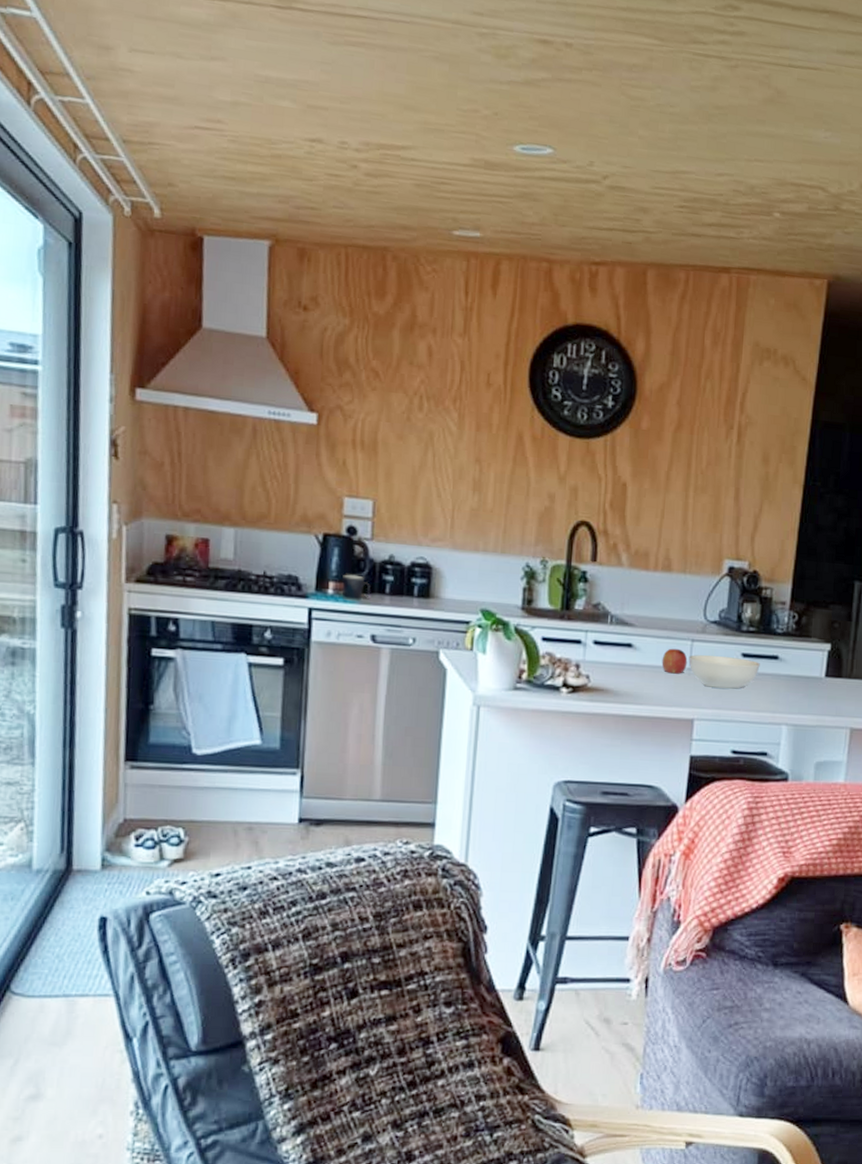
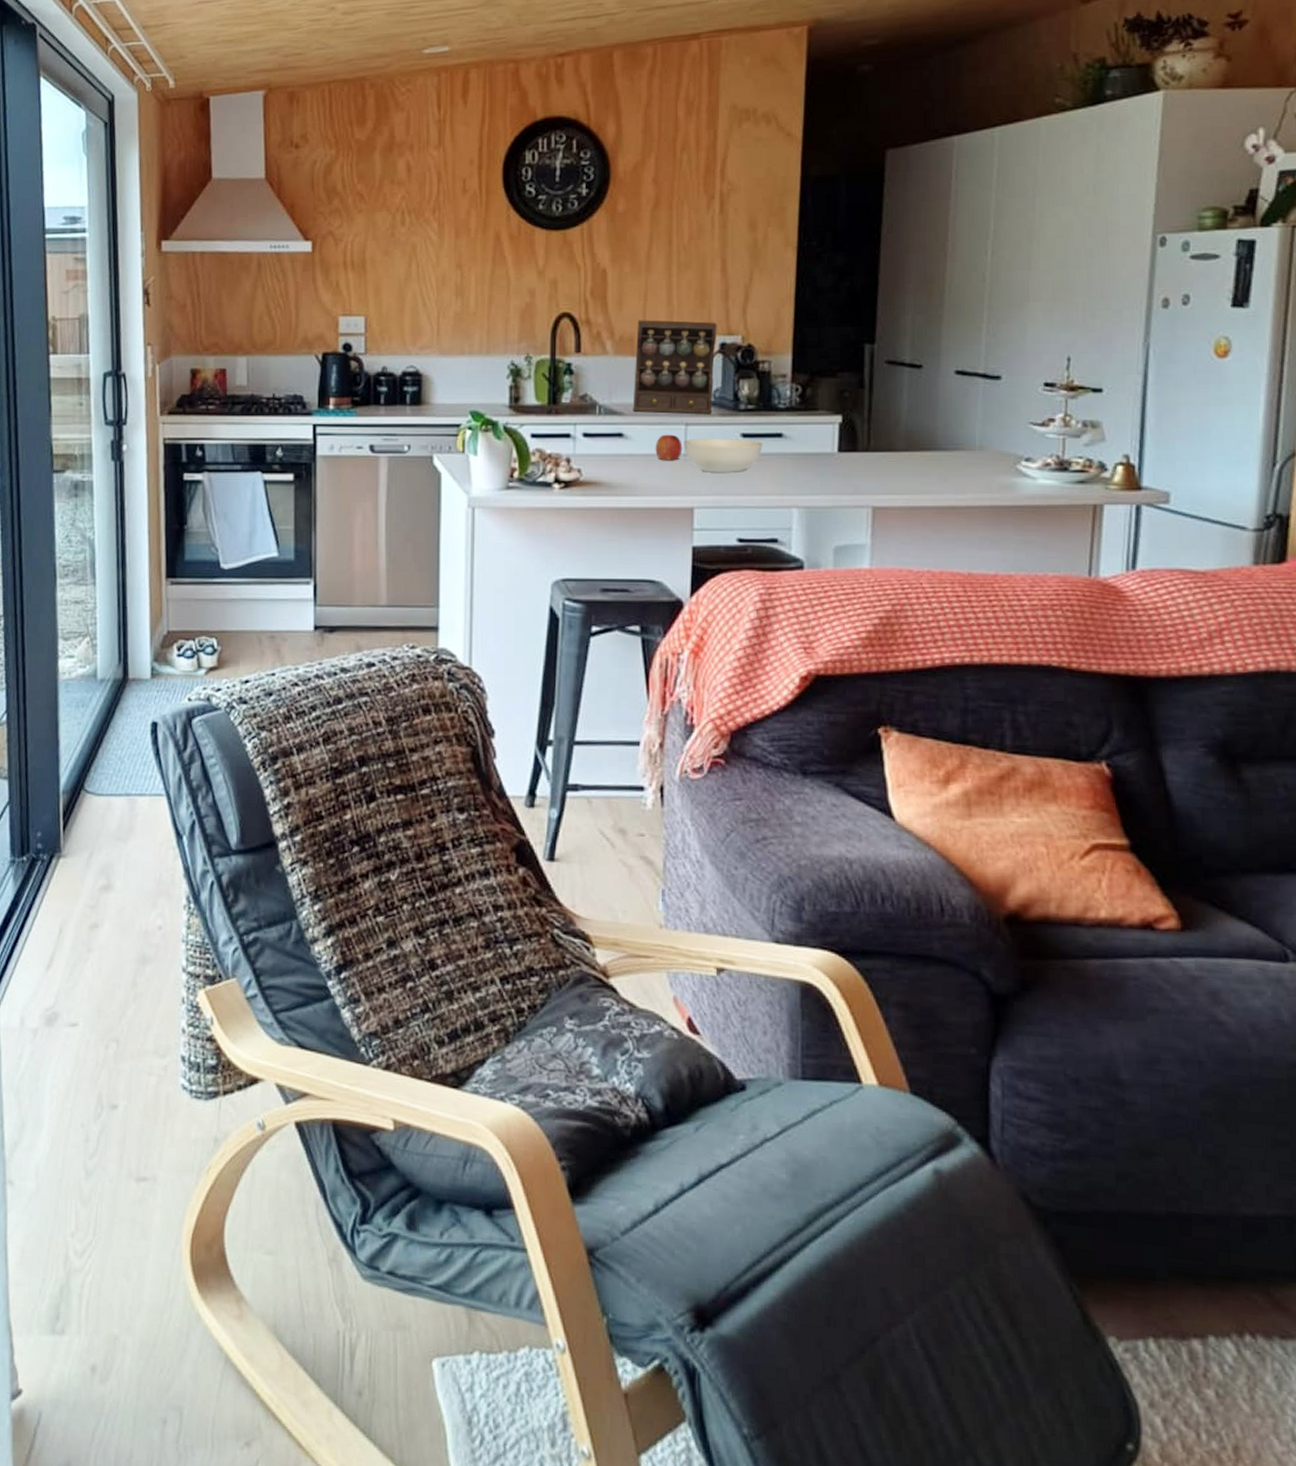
mug: present [342,574,370,603] -> none [341,389,366,416]
spice rack: none [643,536,727,633] -> present [633,320,717,415]

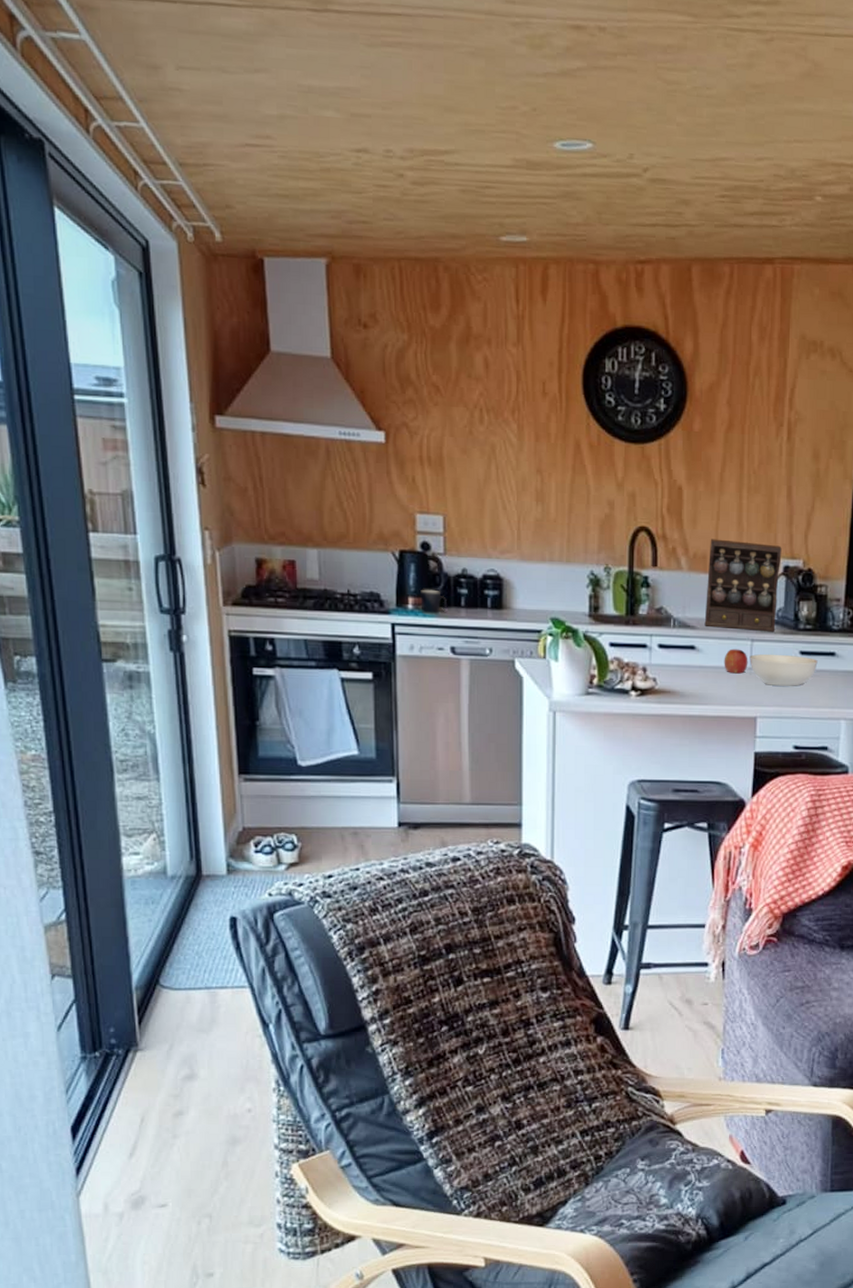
mug: none [341,389,366,416] -> present [420,589,447,616]

